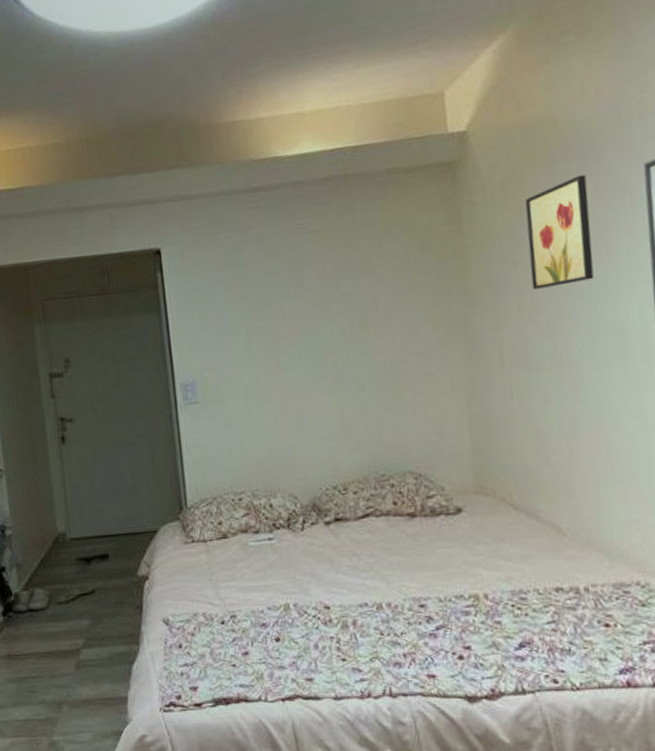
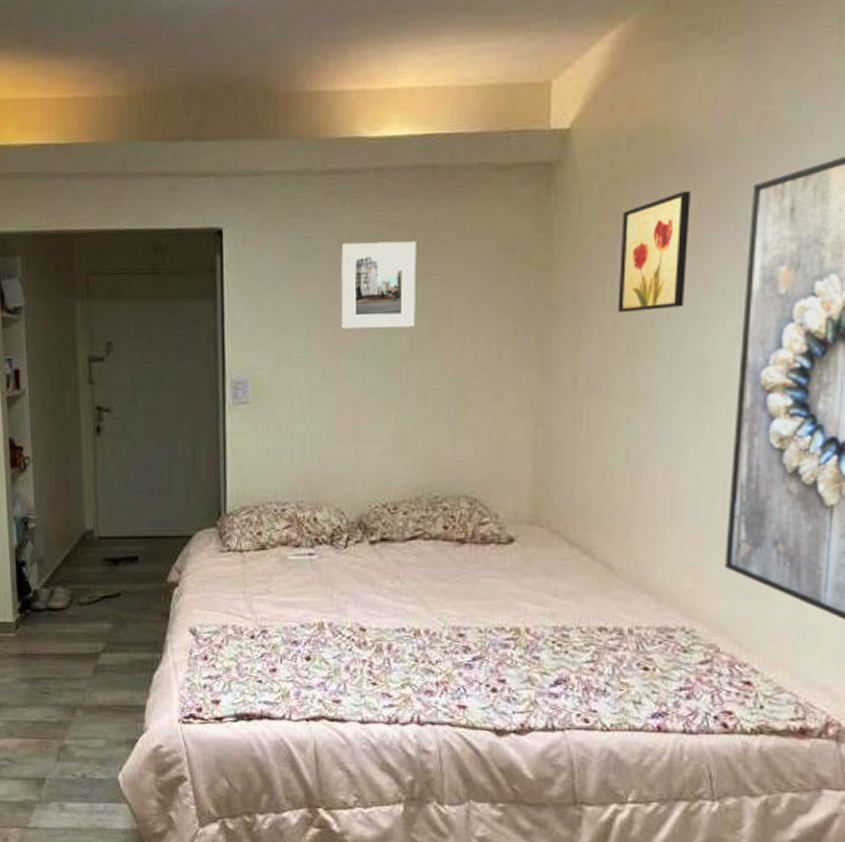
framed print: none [269,243,345,328] -> present [341,241,417,329]

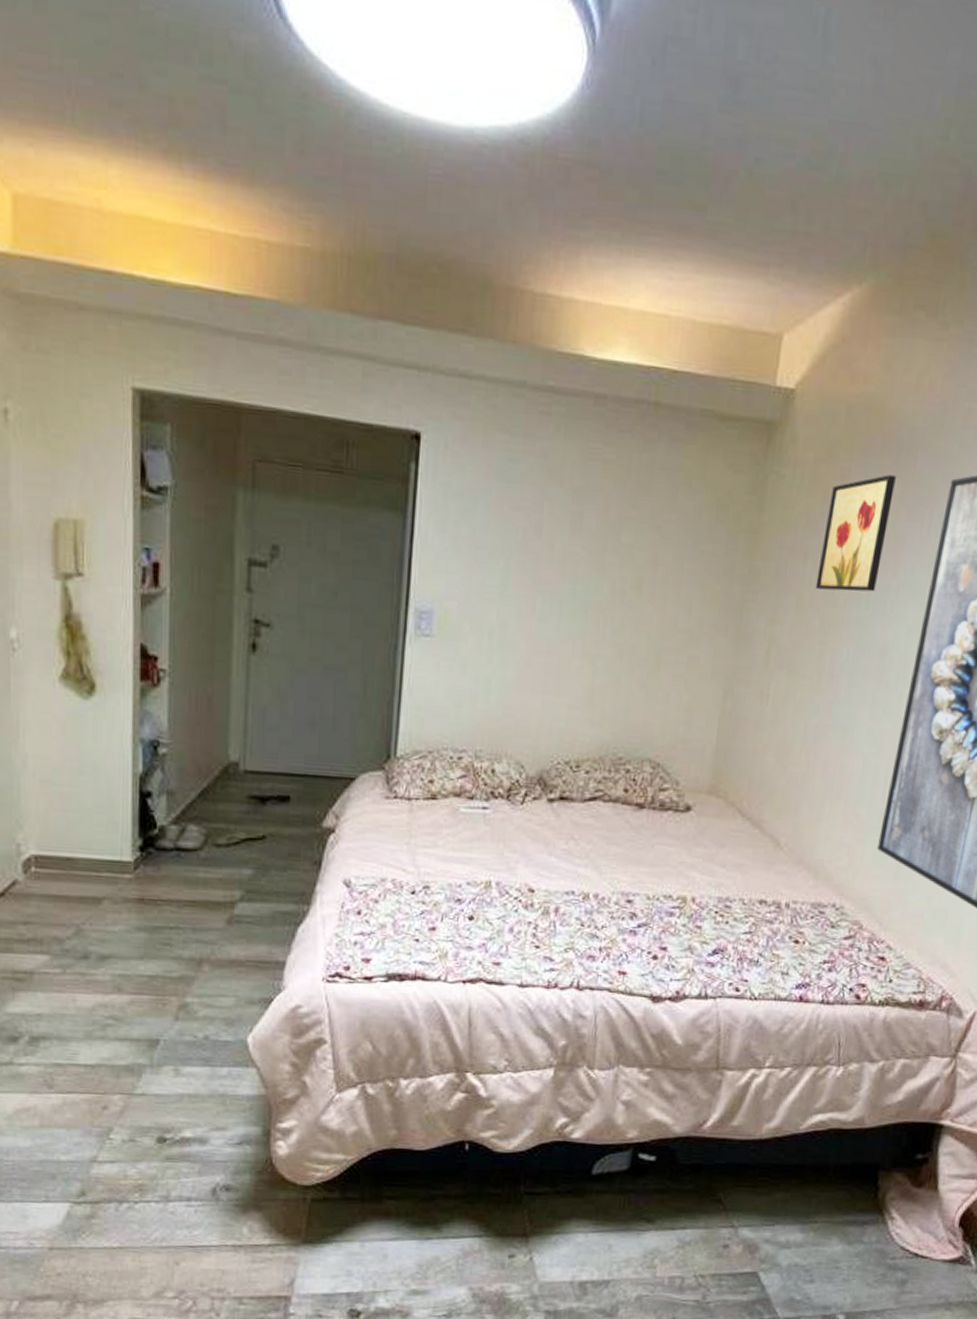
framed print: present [341,241,417,329] -> none [541,472,630,576]

